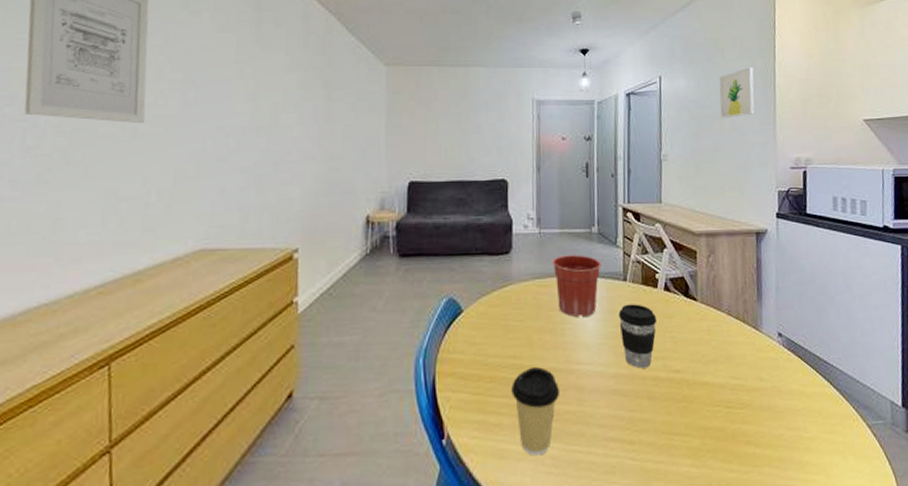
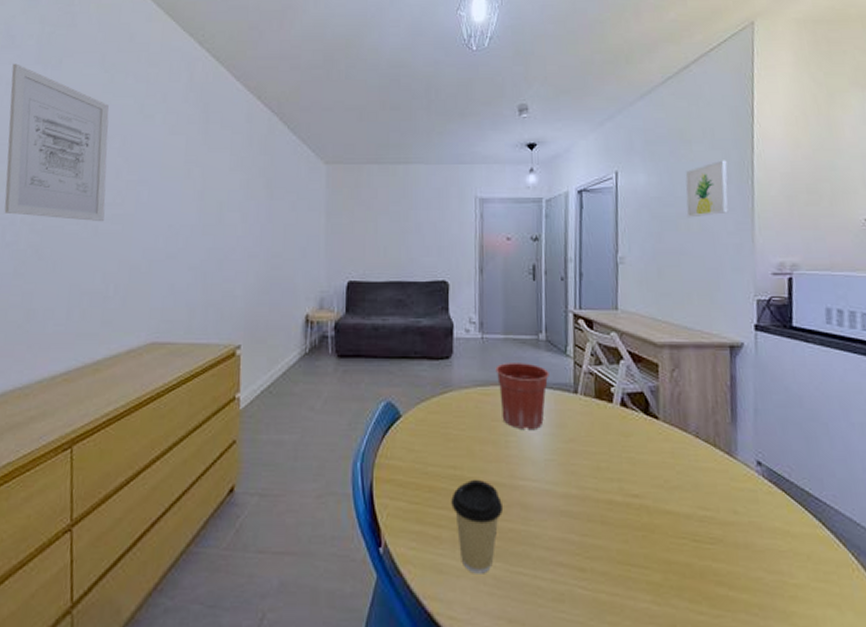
coffee cup: present [618,304,657,368] -> none [568,419,613,490]

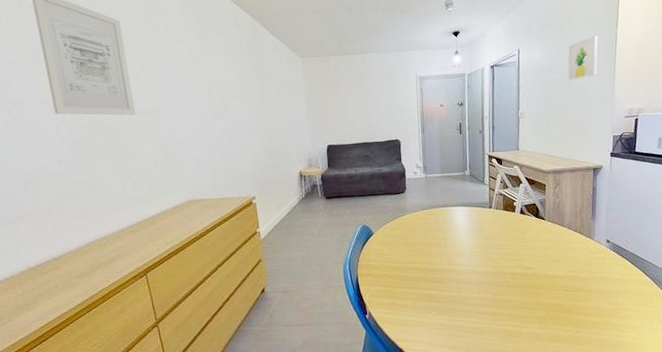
coffee cup: present [451,479,504,574] -> none [410,268,445,324]
flower pot: present [495,363,549,431] -> none [436,191,473,235]

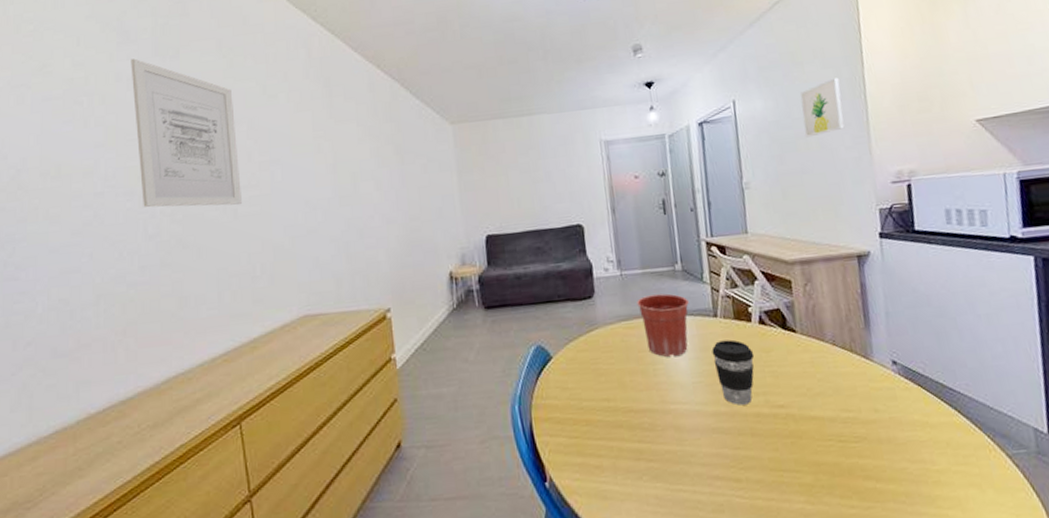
flower pot: none [436,191,473,235] -> present [637,293,689,357]
coffee cup: none [486,224,515,267] -> present [712,339,755,405]

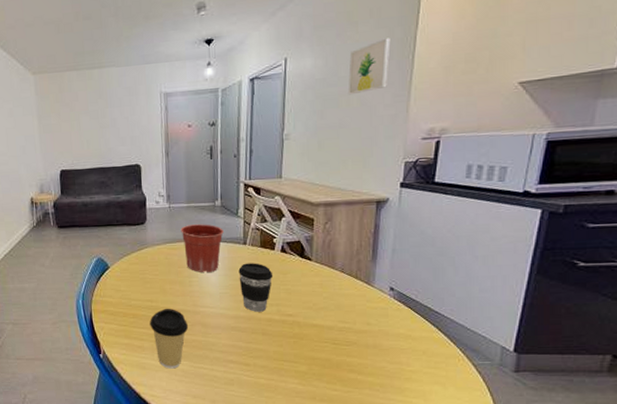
coffee cup: none [608,408,659,496] -> present [150,308,189,369]

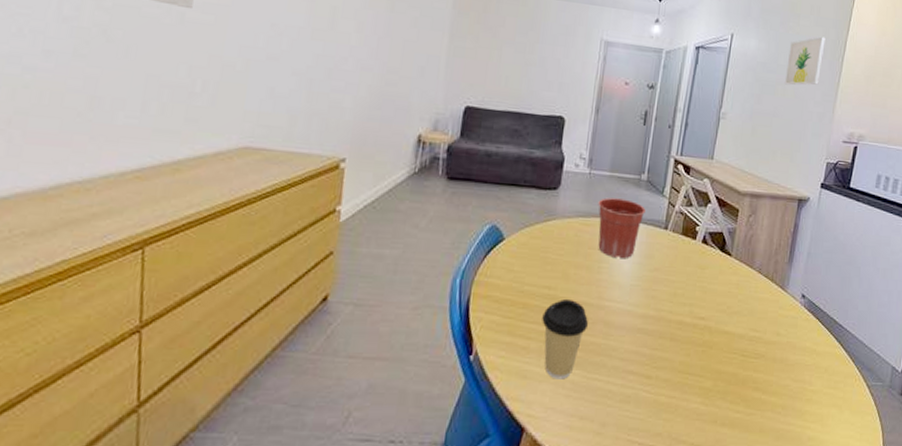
coffee cup: present [238,263,273,312] -> none [654,251,691,312]

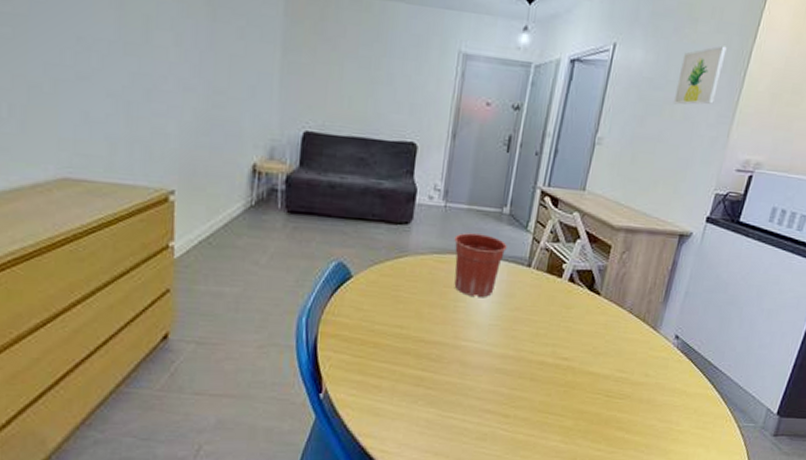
coffee cup: present [542,298,589,380] -> none [394,338,444,417]

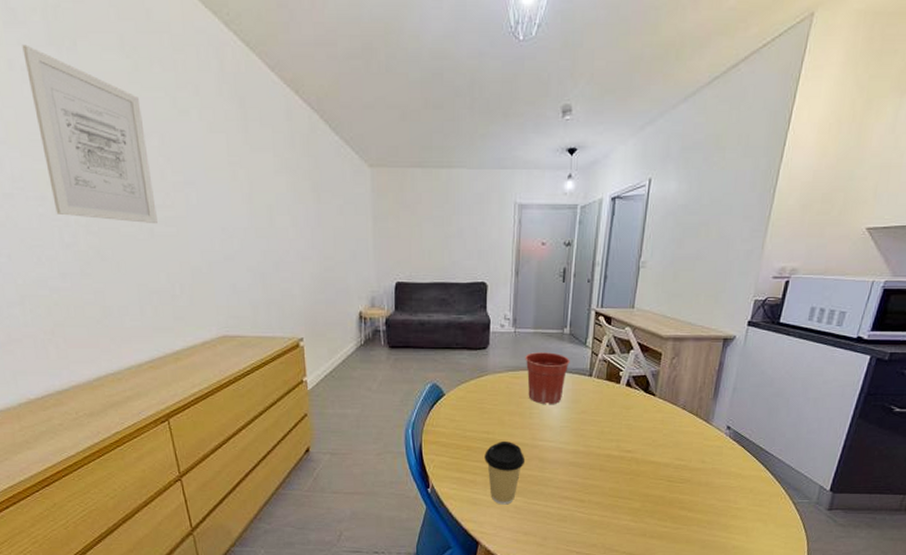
coffee cup: none [394,338,444,417] -> present [484,440,526,505]
wall art: present [673,45,727,105] -> none [708,168,755,225]

